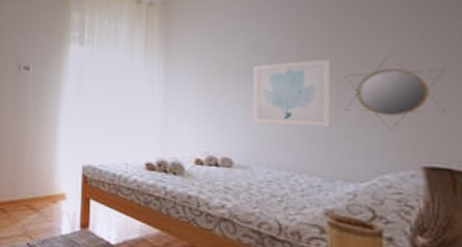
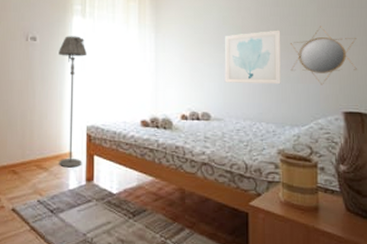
floor lamp: none [51,65,84,211] -> present [59,36,87,168]

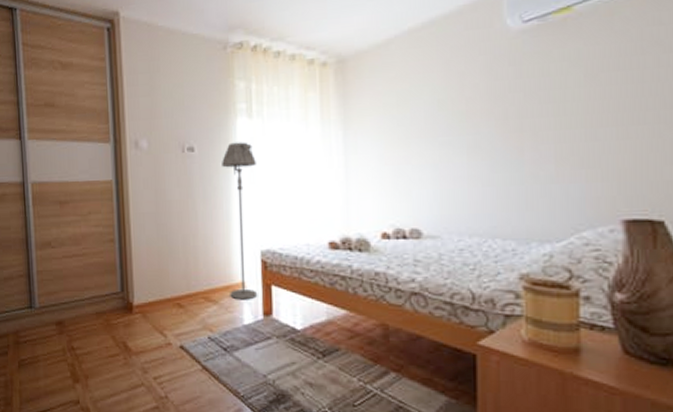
wall art: present [224,30,281,85] -> none [440,111,526,189]
home mirror: present [290,26,357,85] -> none [539,99,649,185]

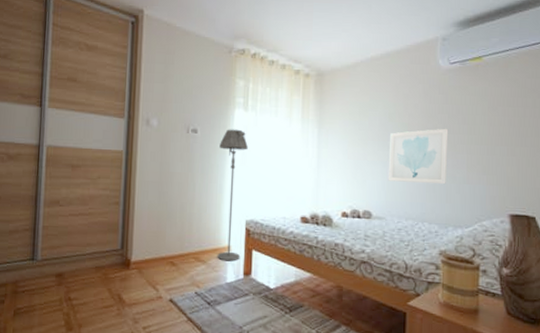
wall art: none [440,111,526,189] -> present [388,128,449,185]

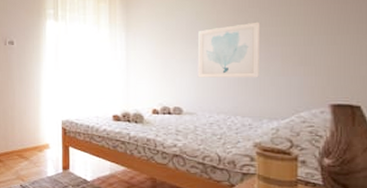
floor lamp: present [217,129,248,261] -> none [34,38,60,158]

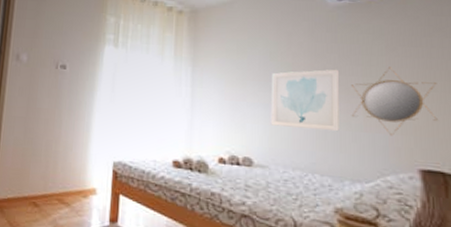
home mirror: none [270,15,351,78] -> present [351,66,438,136]

